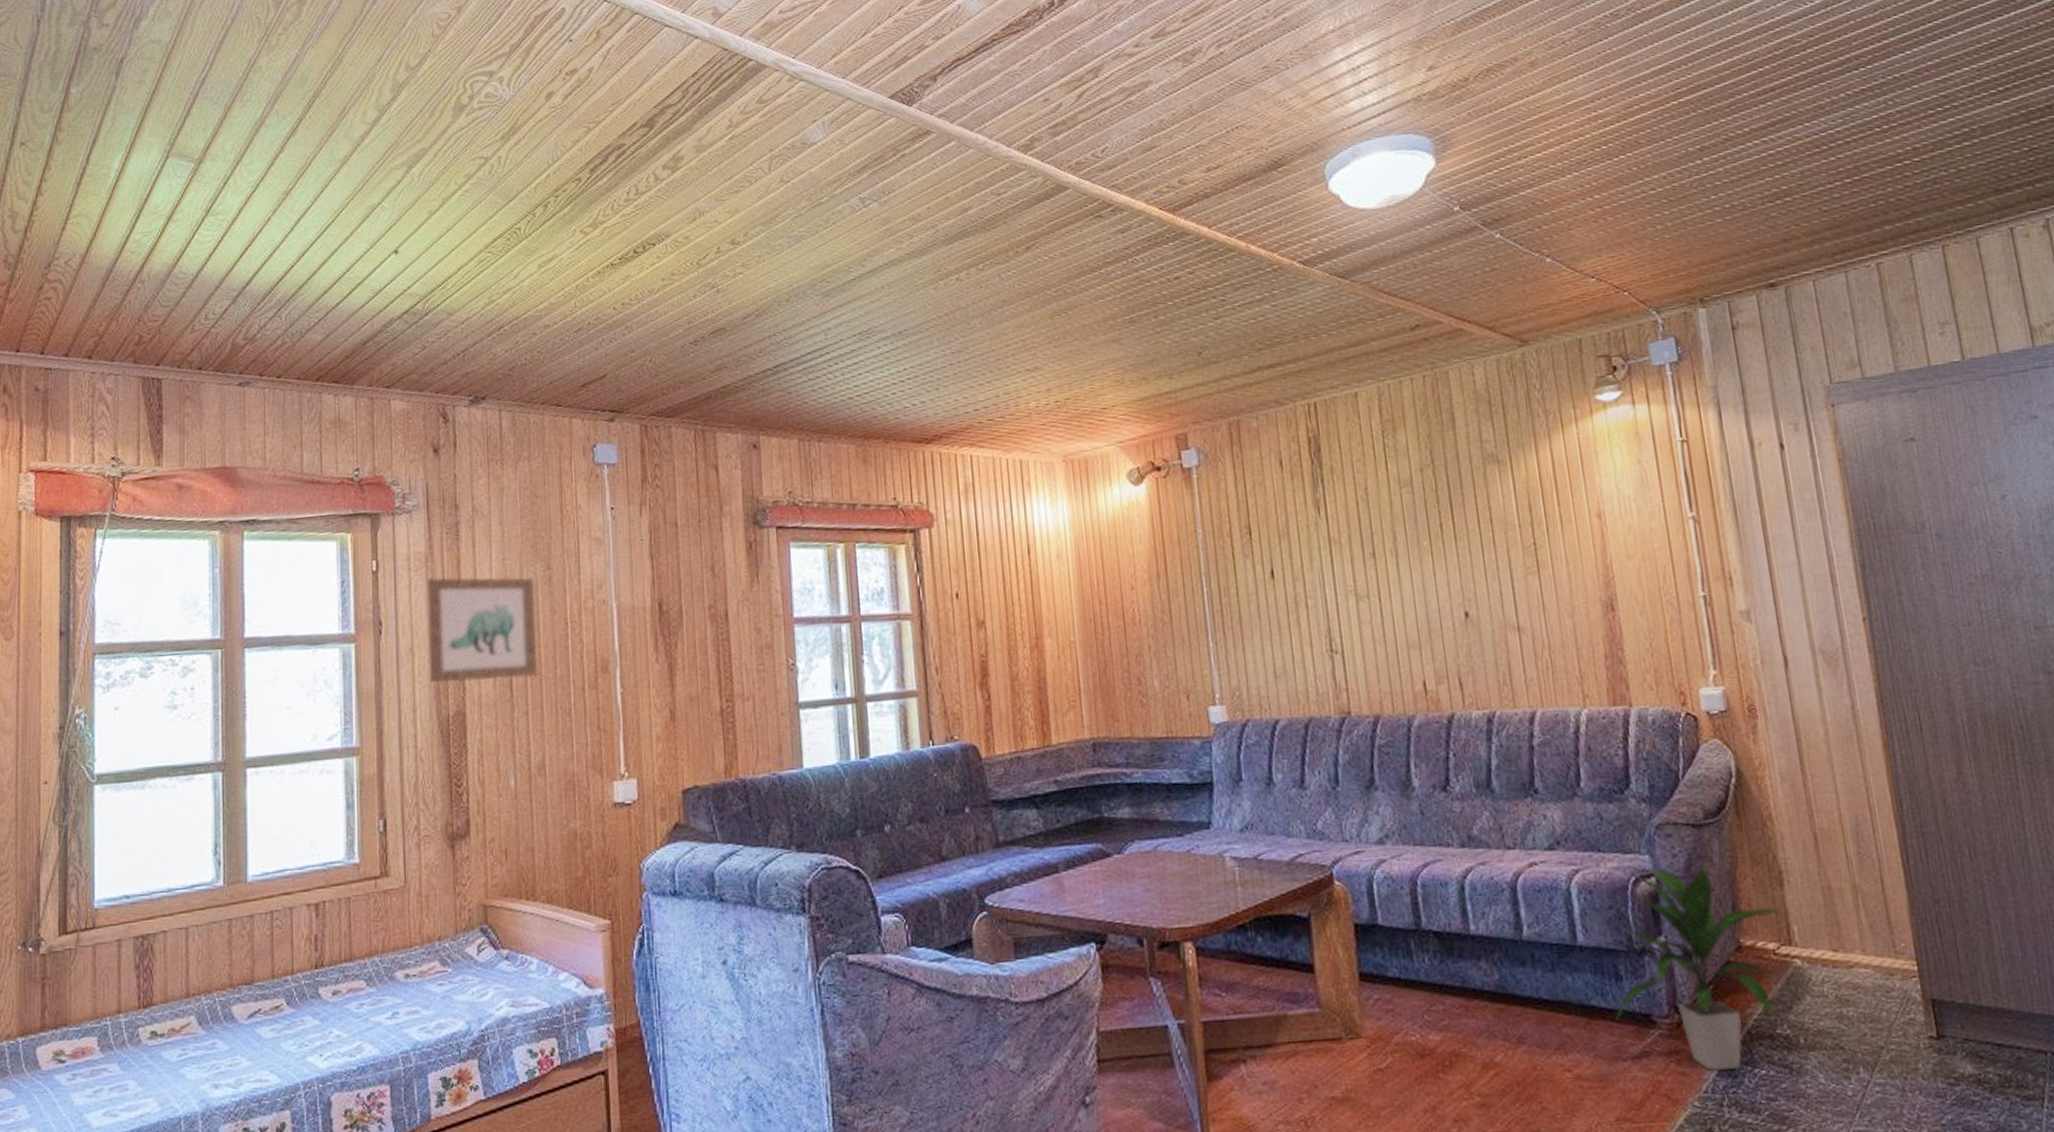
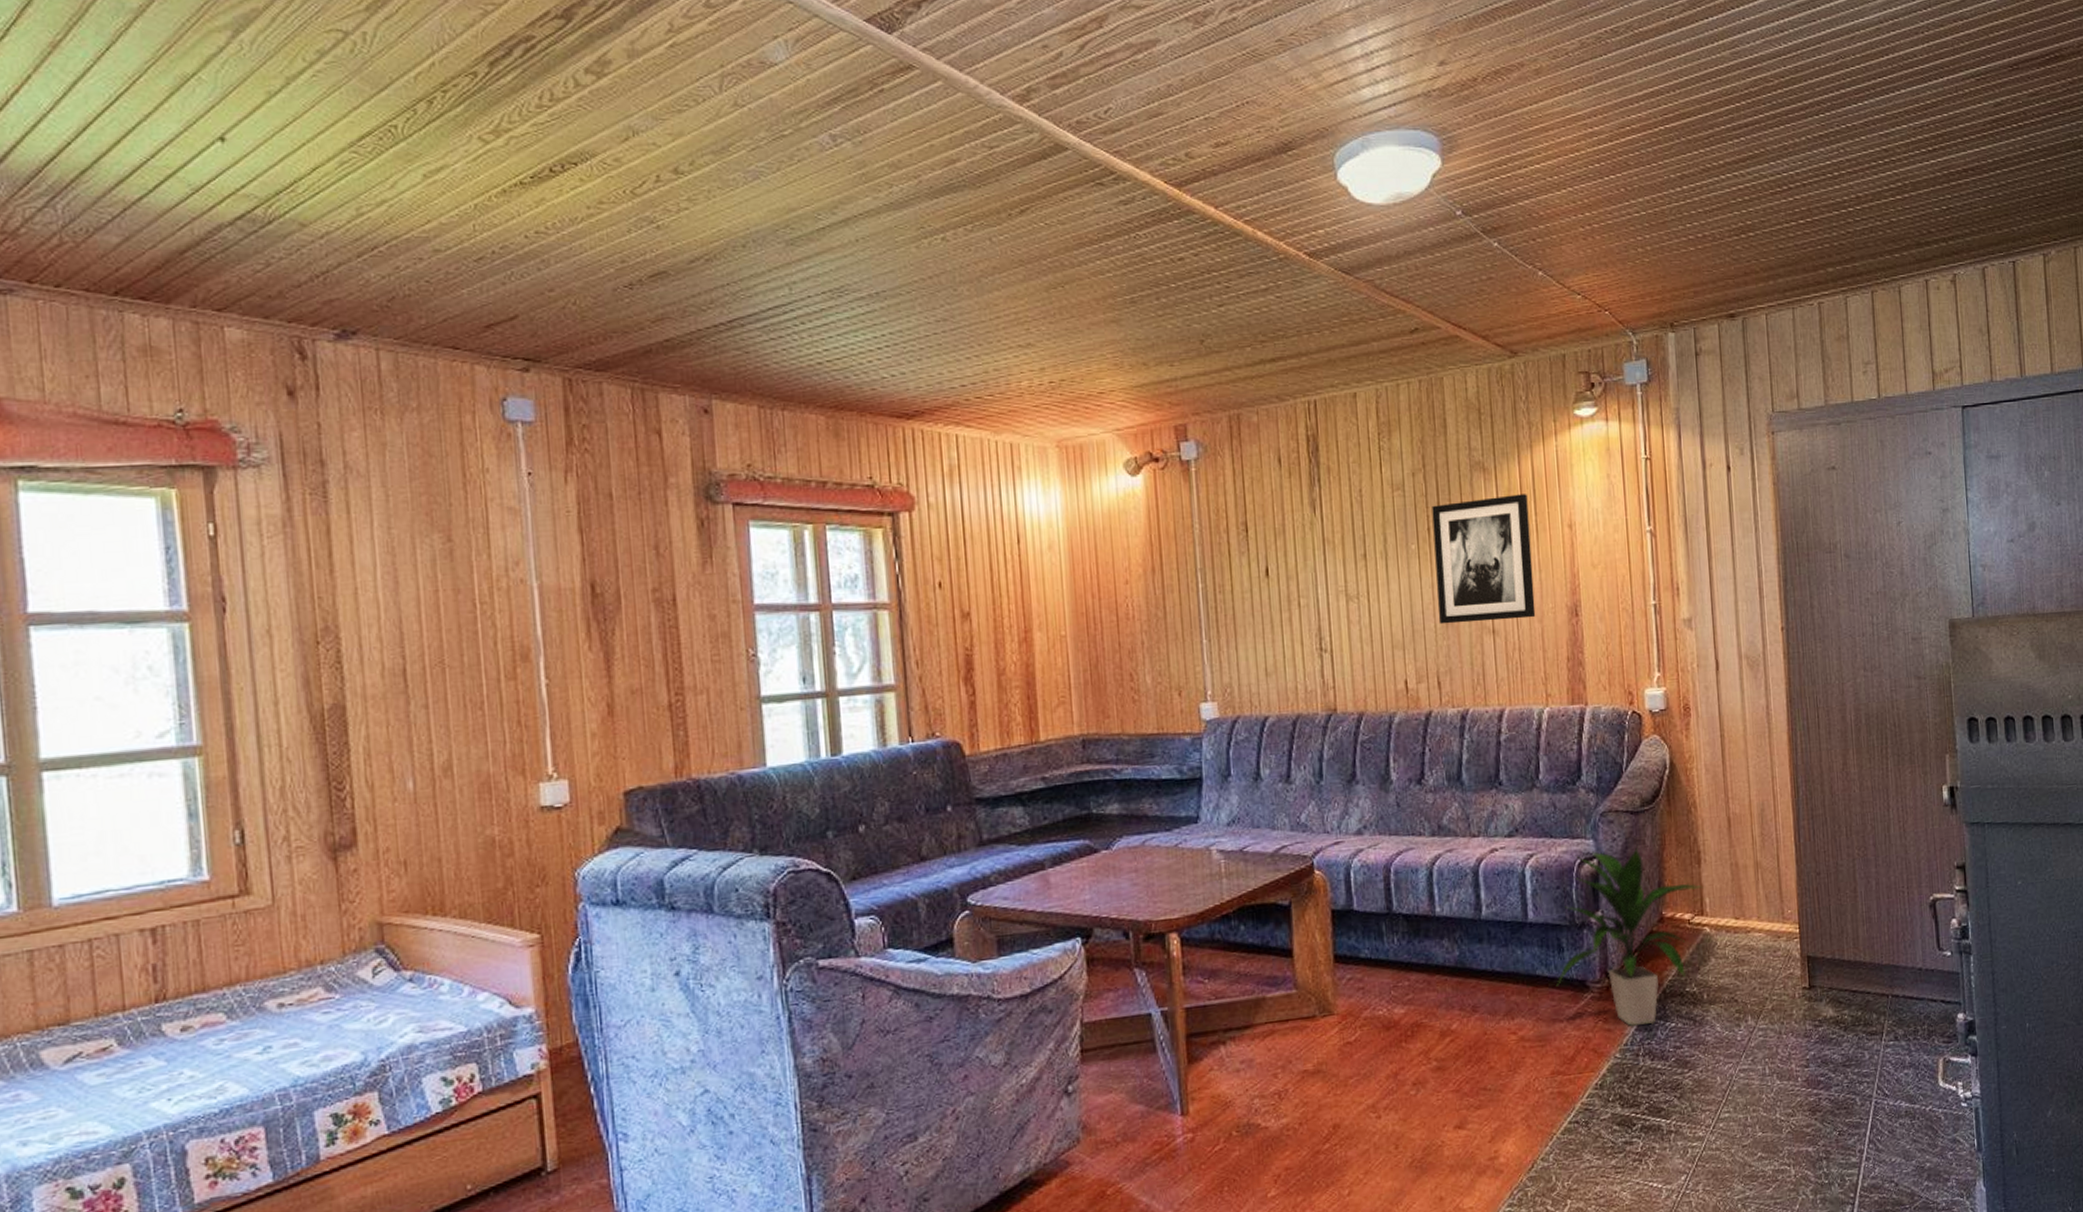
wall art: present [426,577,537,683] -> none [285,546,438,671]
wall art: none [1443,484,1566,623] -> present [1432,494,1536,625]

